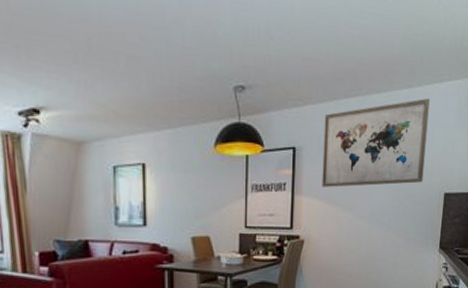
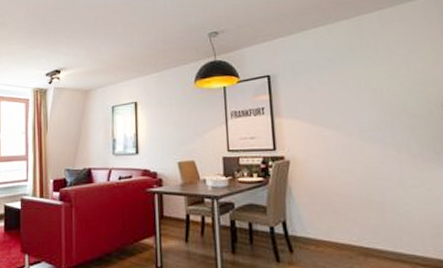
wall art: present [322,98,430,187] -> none [295,15,417,108]

